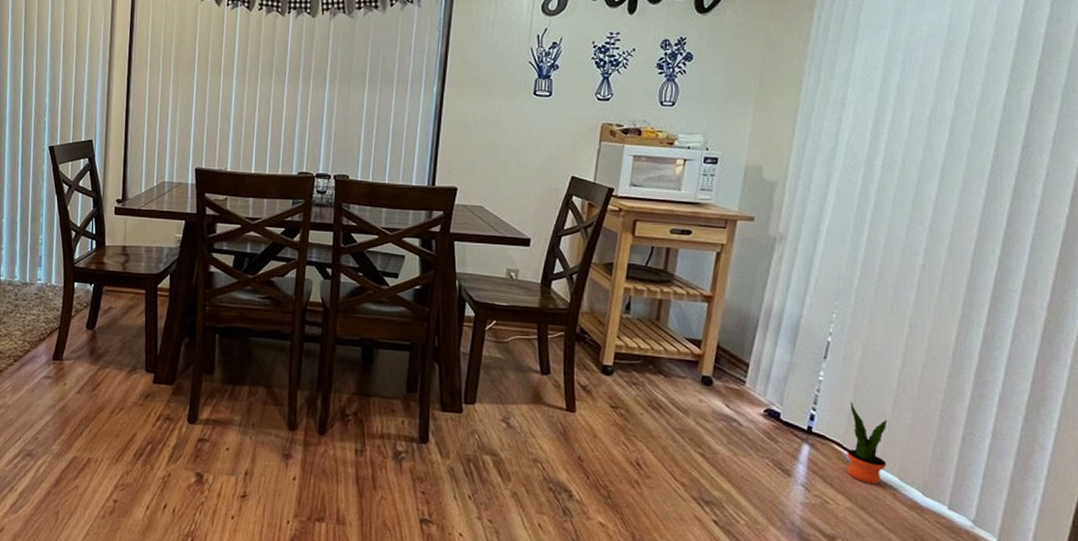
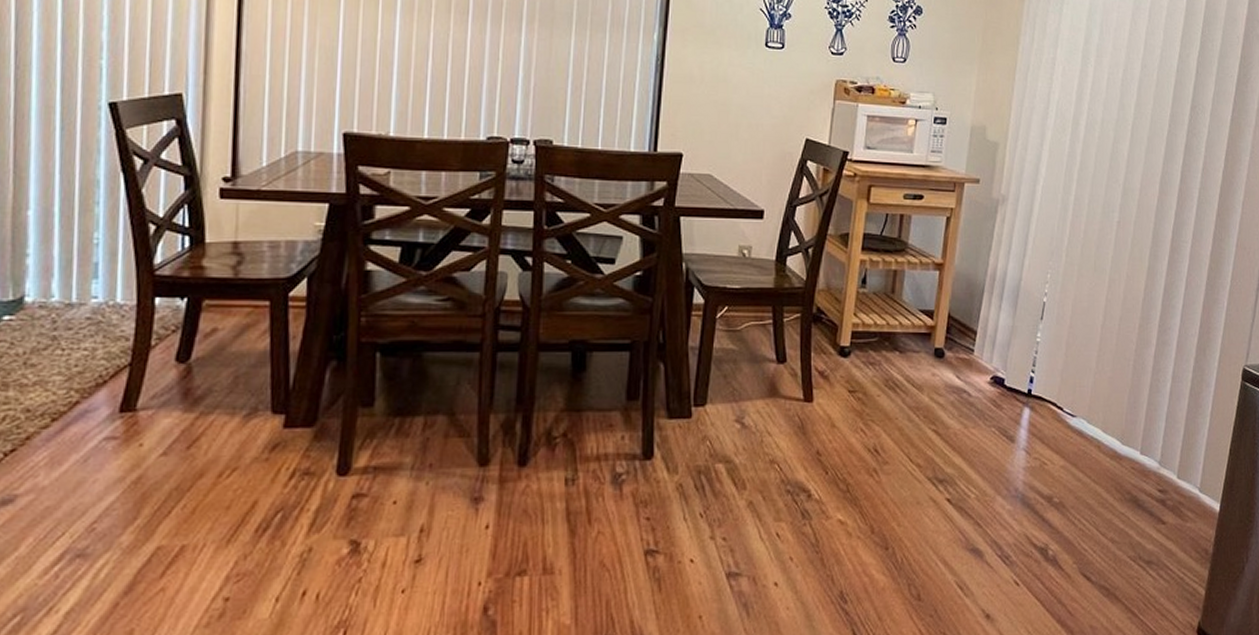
potted plant: present [846,402,888,484] -> none [1060,361,1093,439]

